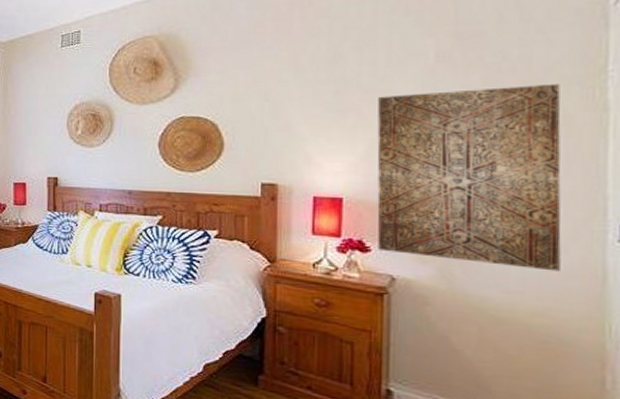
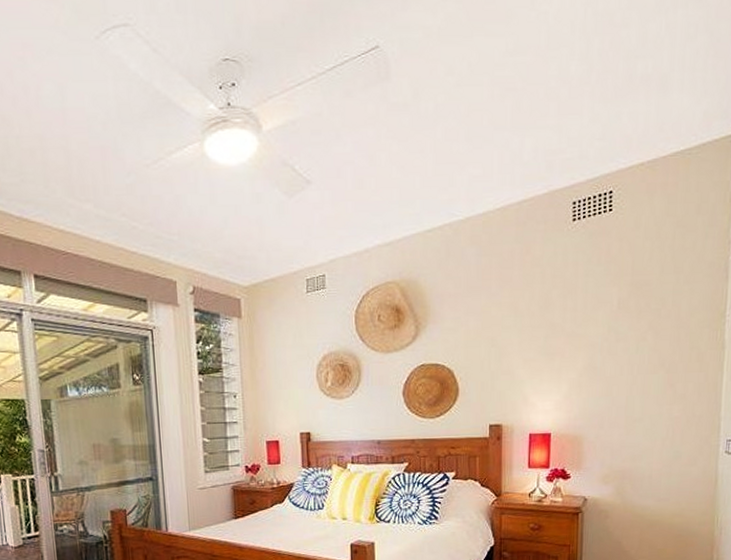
wall art: present [377,83,561,272] -> none [575,326,697,480]

